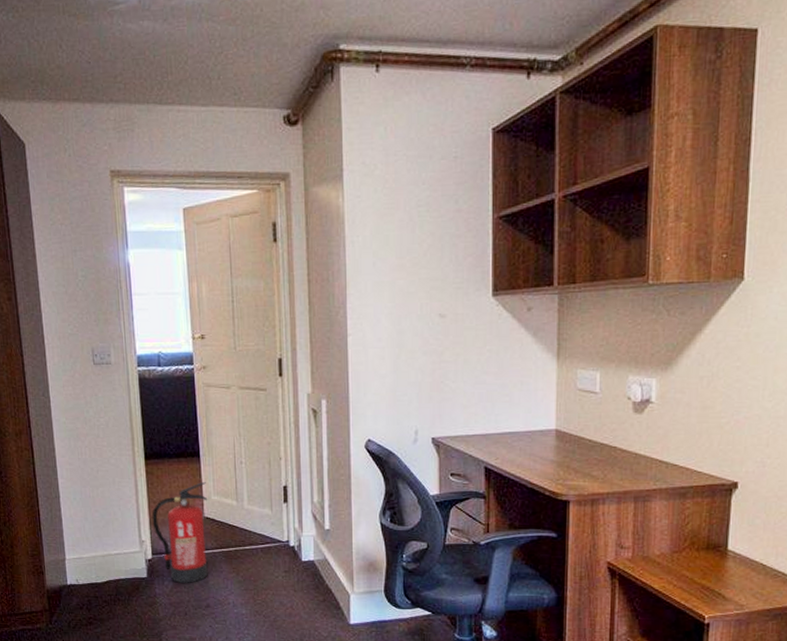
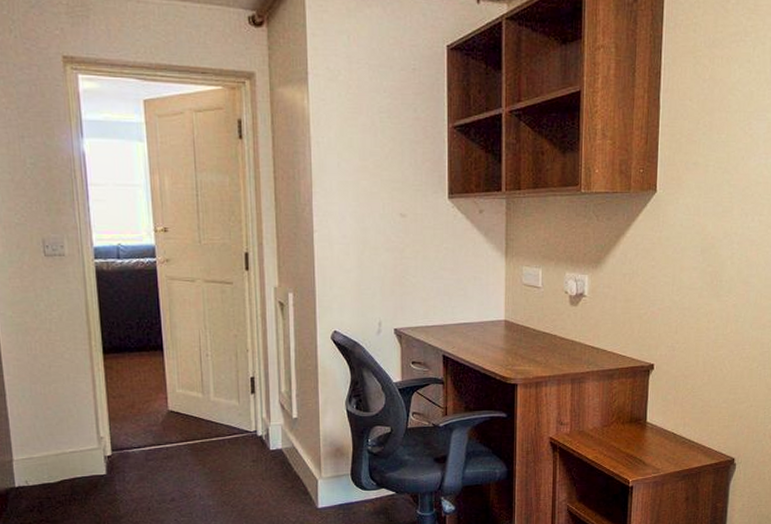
fire extinguisher: present [152,482,208,583] -> none [111,376,173,478]

